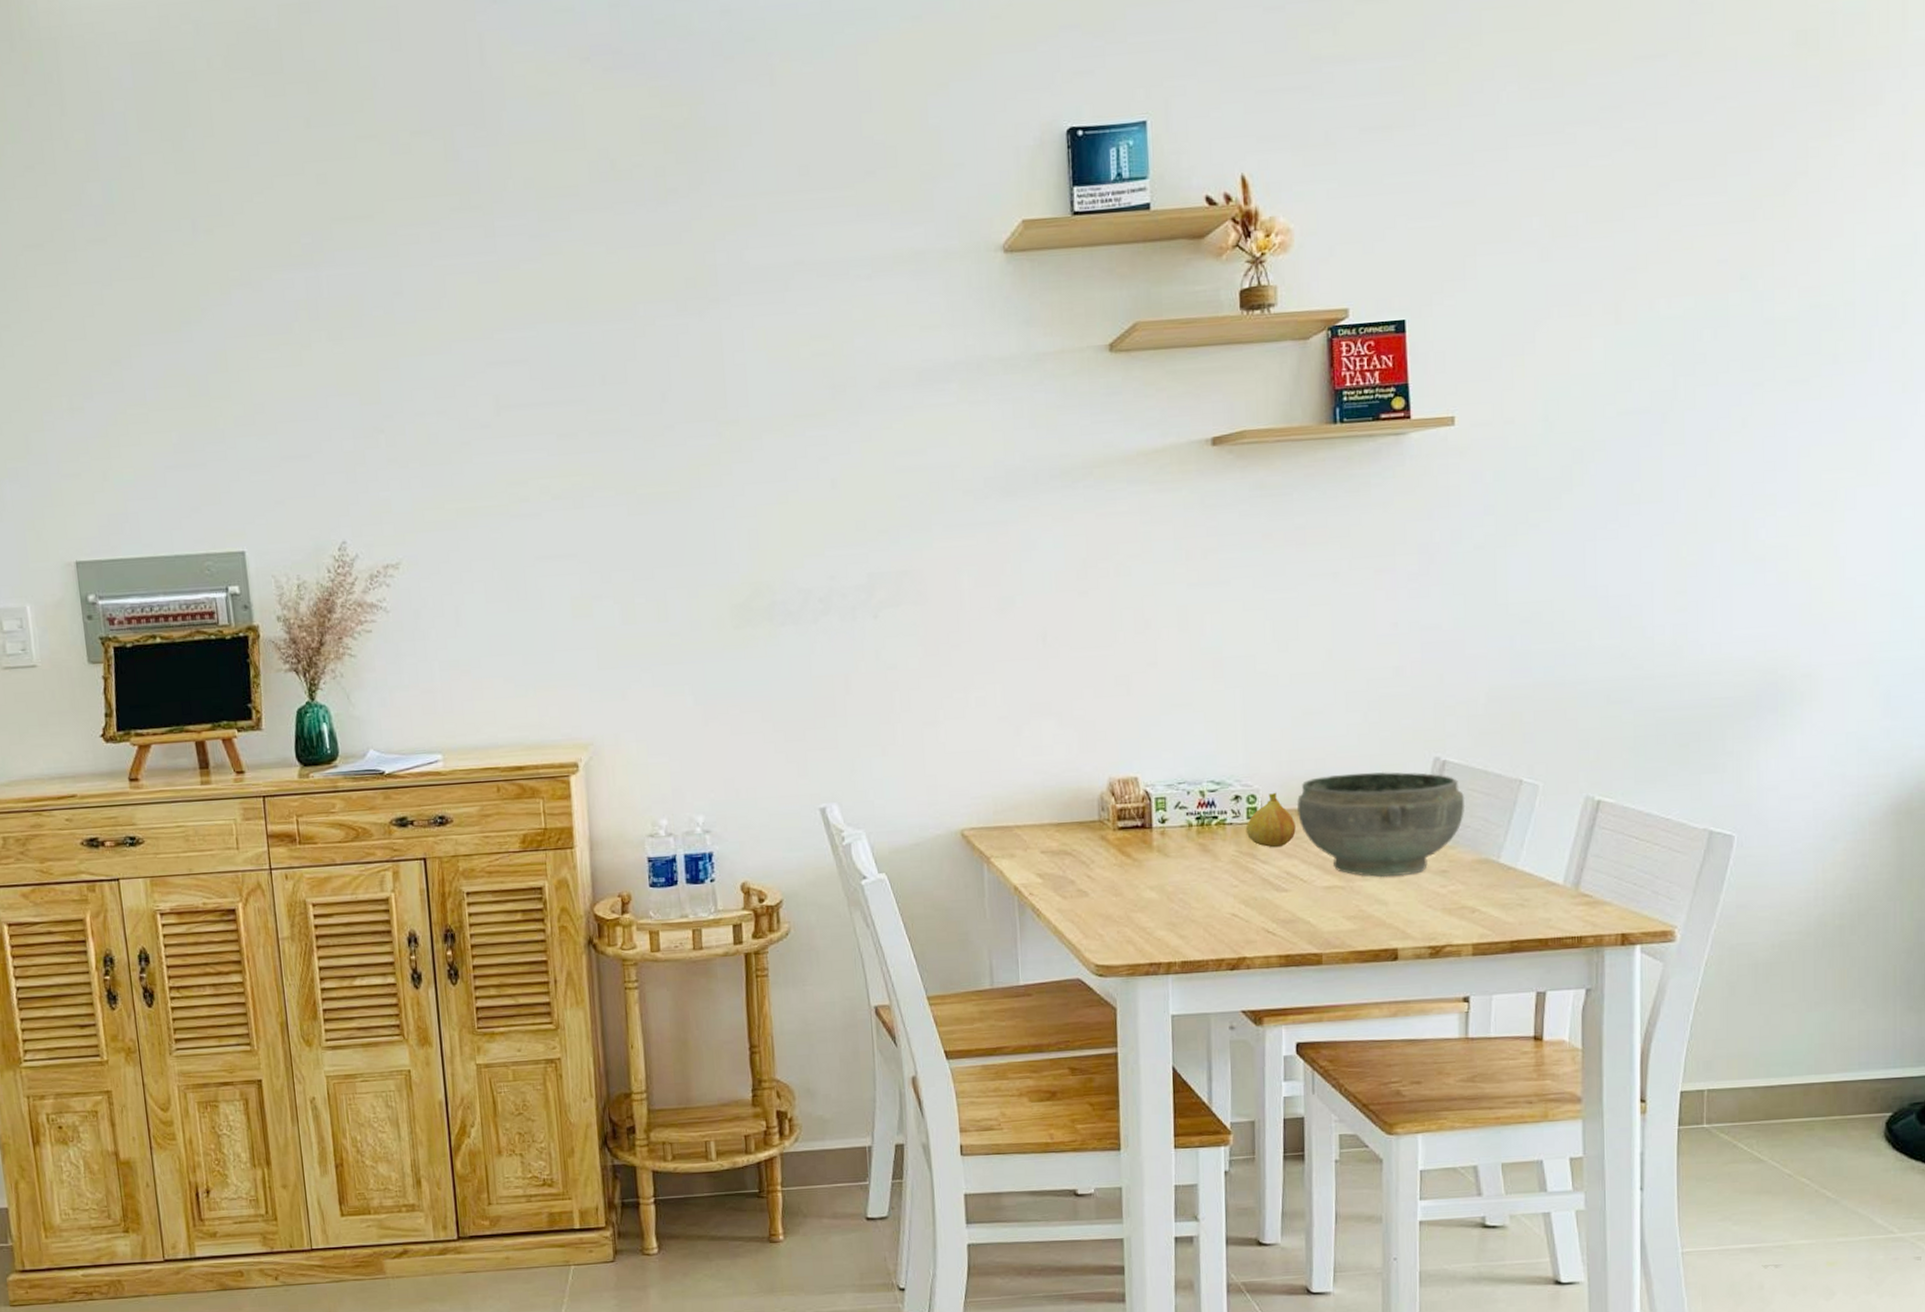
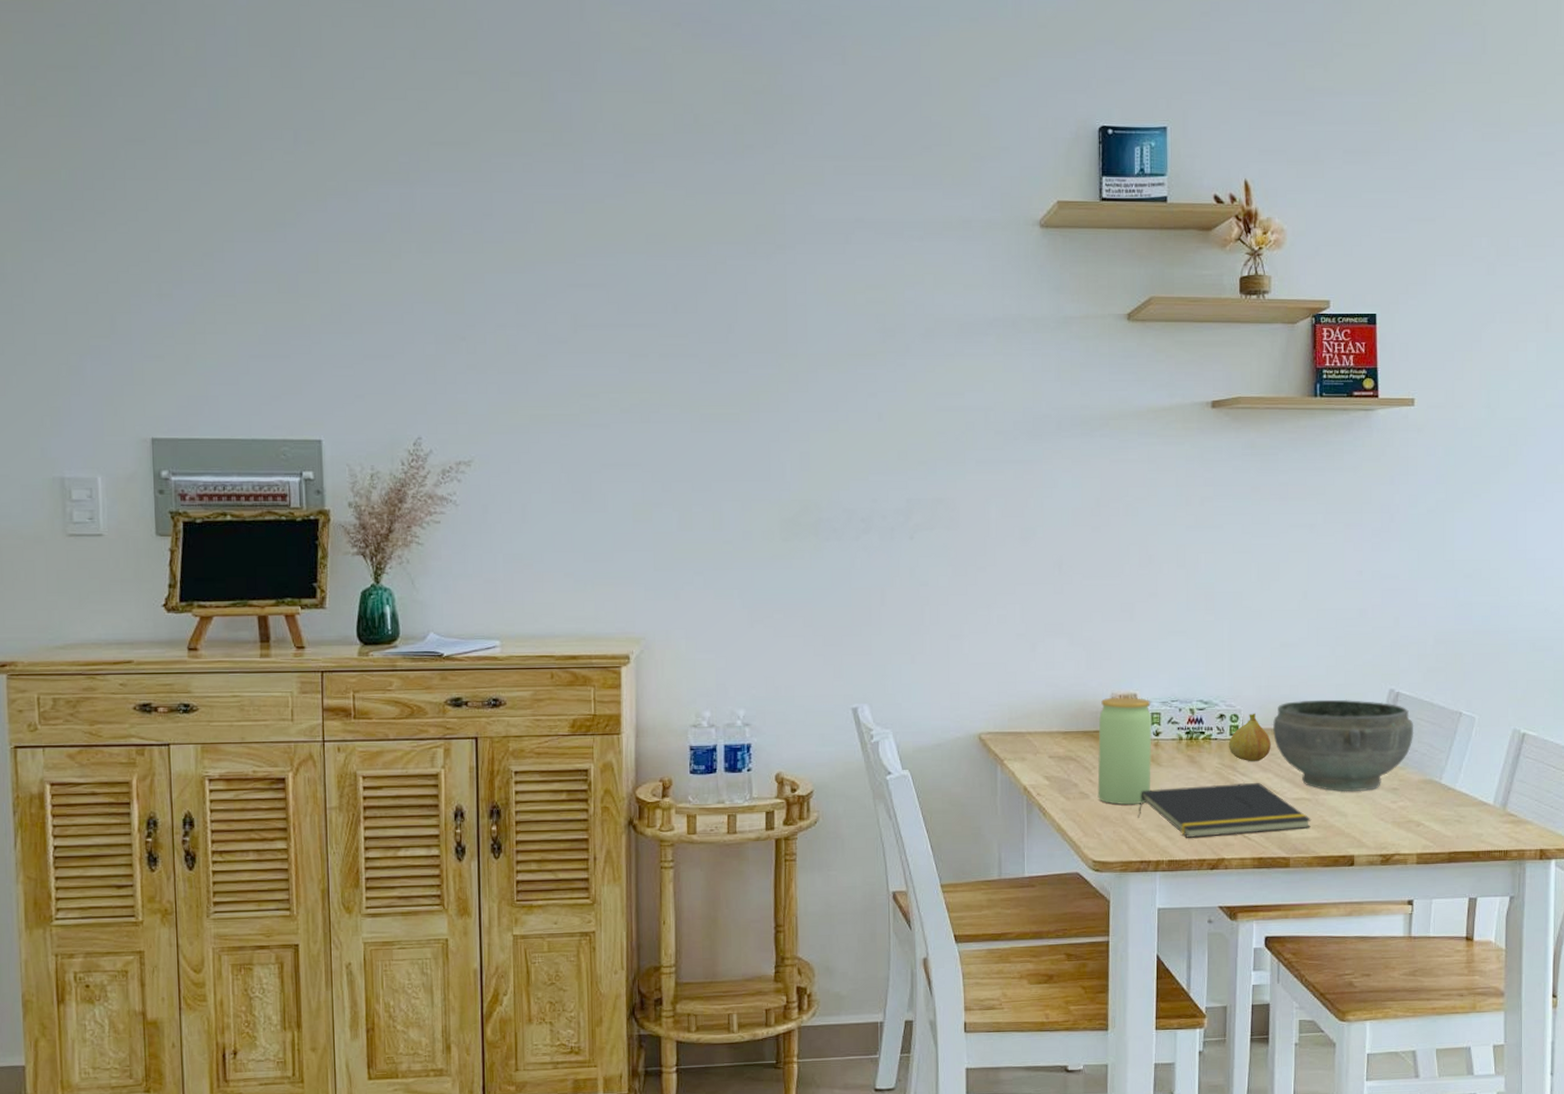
jar: none [1094,781,1158,902] -> present [1097,697,1152,805]
notepad: none [1144,870,1346,937] -> present [1138,782,1312,839]

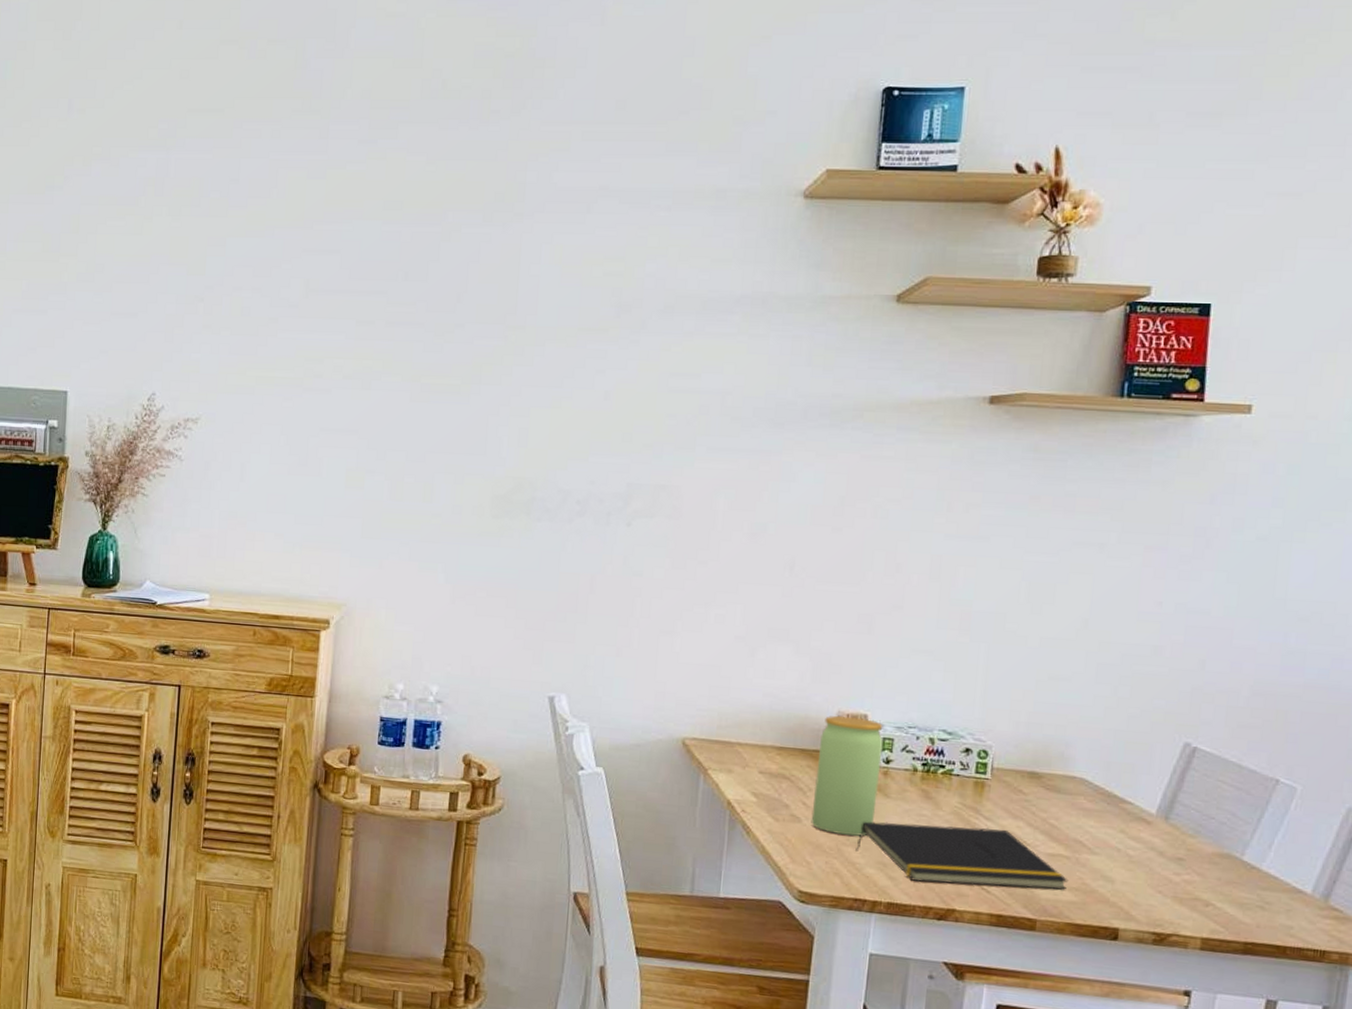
fruit: present [1228,713,1271,762] -> none [972,751,1026,807]
bowl: present [1272,699,1414,792] -> none [1029,743,1213,857]

